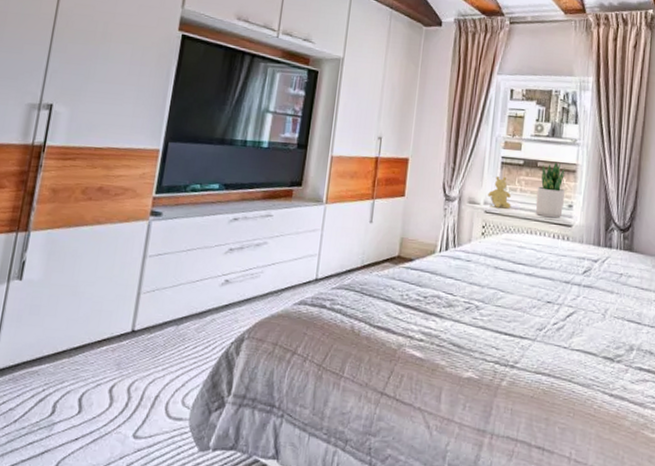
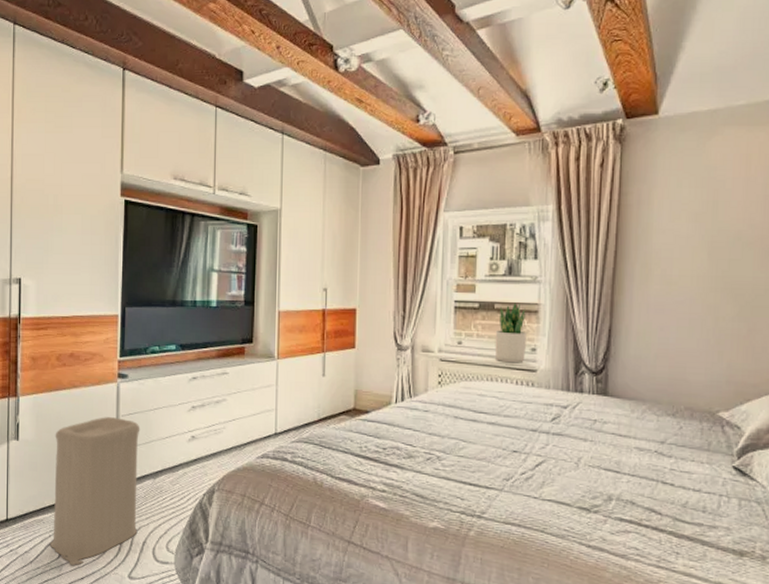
laundry basket: none [41,257,169,425] -> present [49,417,140,566]
teddy bear: present [488,175,511,209] -> none [442,321,468,356]

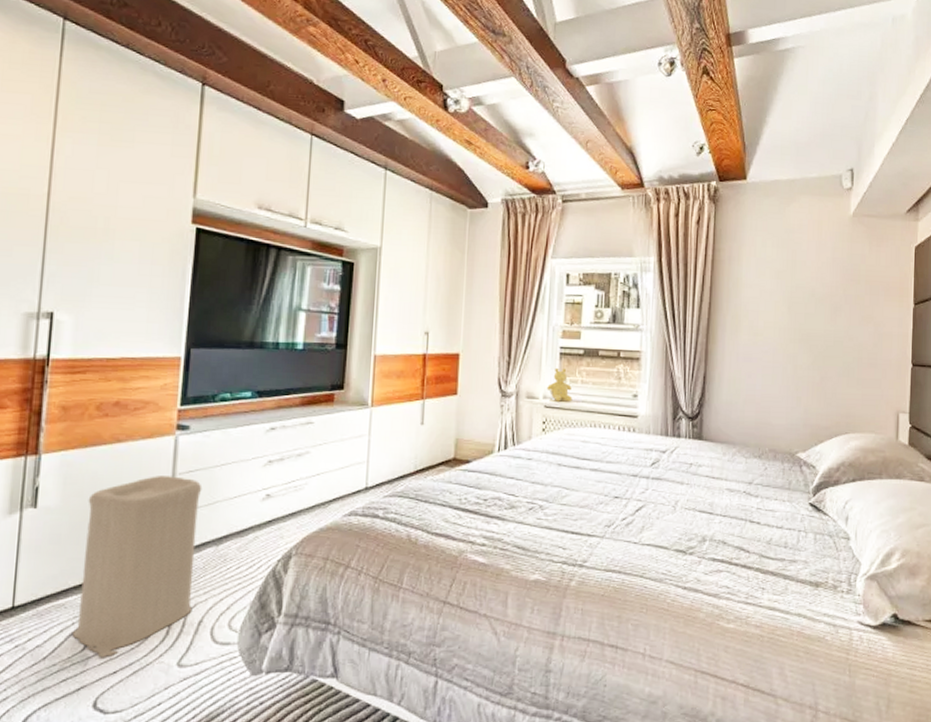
teddy bear: none [442,321,468,356] -> present [547,367,573,402]
planter: present [495,303,526,363] -> none [598,350,629,410]

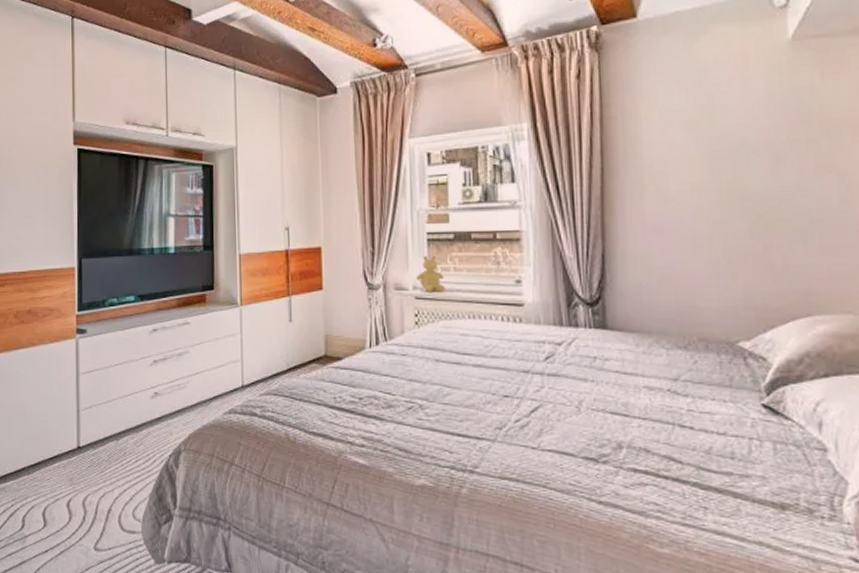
laundry basket: present [71,476,202,658] -> none [12,375,102,538]

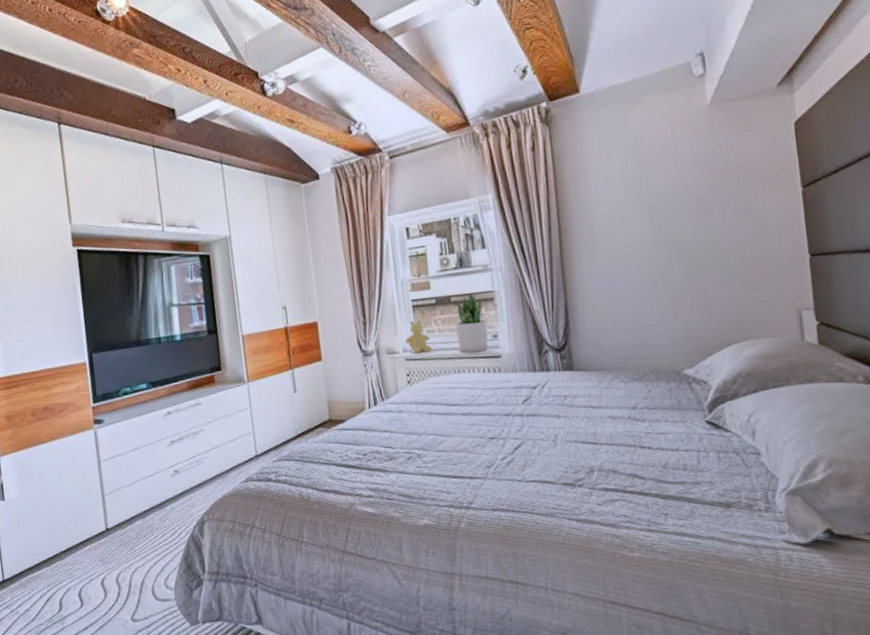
planter: none [474,231,510,298] -> present [455,293,488,353]

